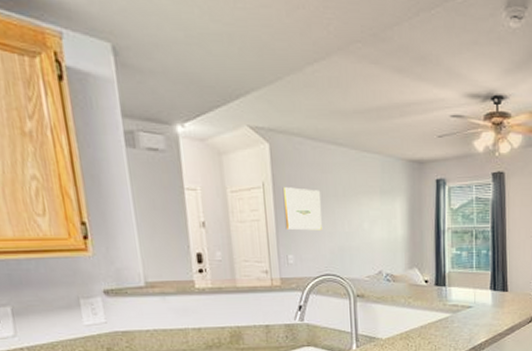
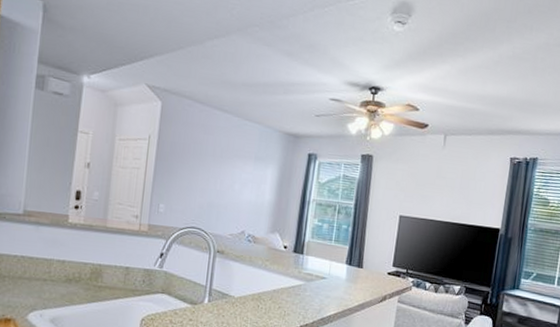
wall art: present [282,187,322,231] -> none [162,142,201,186]

